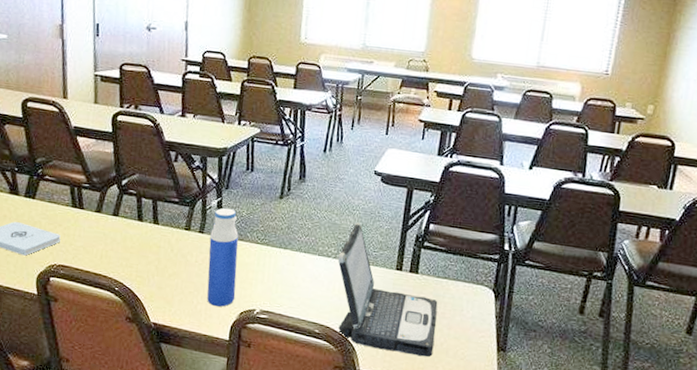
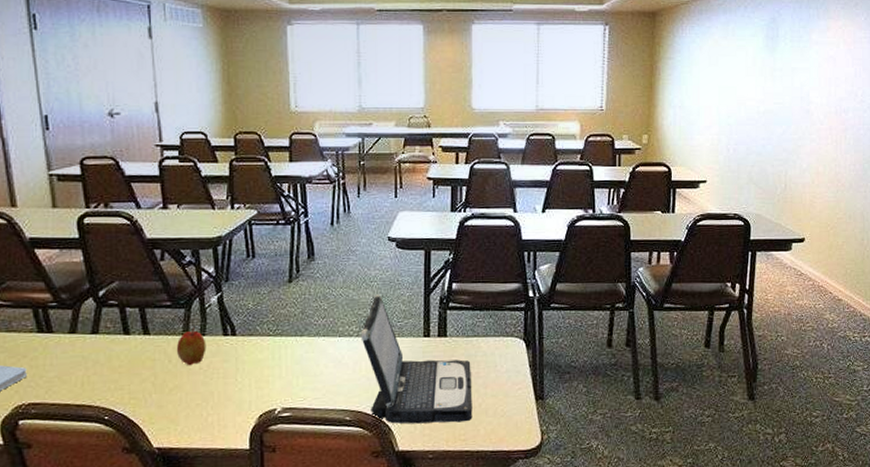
apple: none [178,224,204,258] -> present [176,327,206,366]
water bottle: present [207,207,239,307] -> none [214,302,251,414]

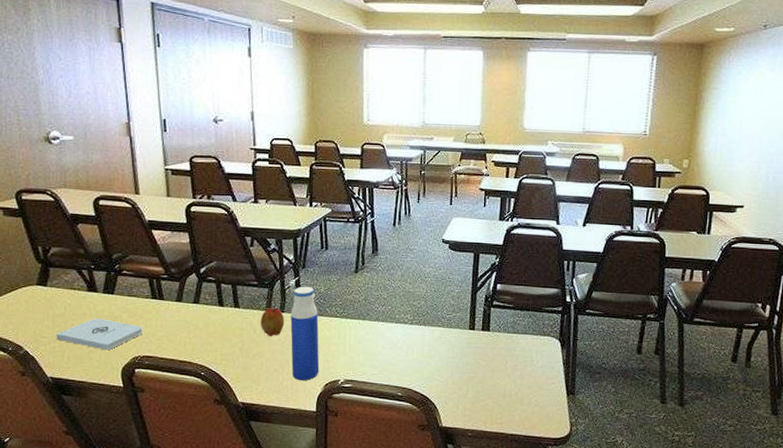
water bottle: none [214,302,251,414] -> present [290,286,320,380]
laptop: present [360,294,473,424] -> none [414,289,510,408]

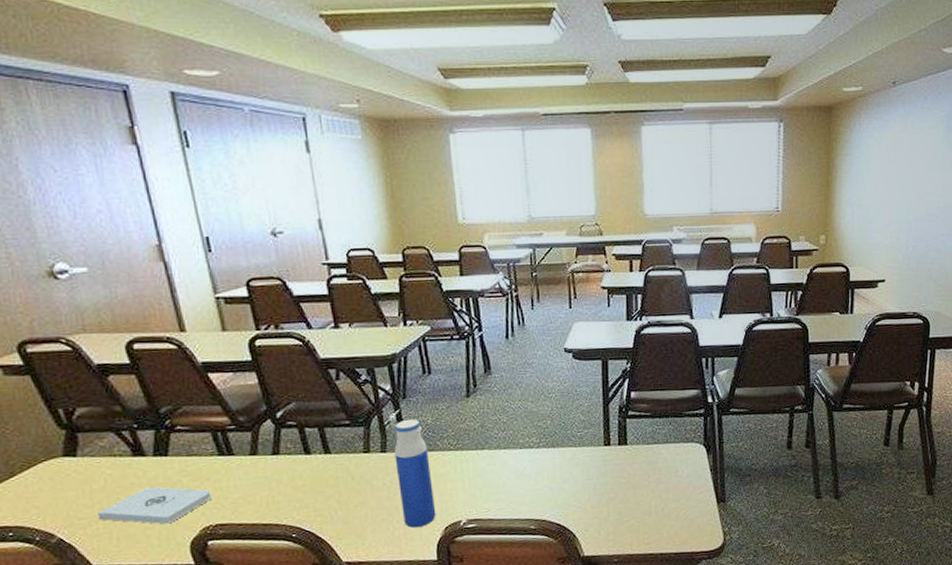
apple: present [260,305,285,337] -> none [358,445,389,483]

